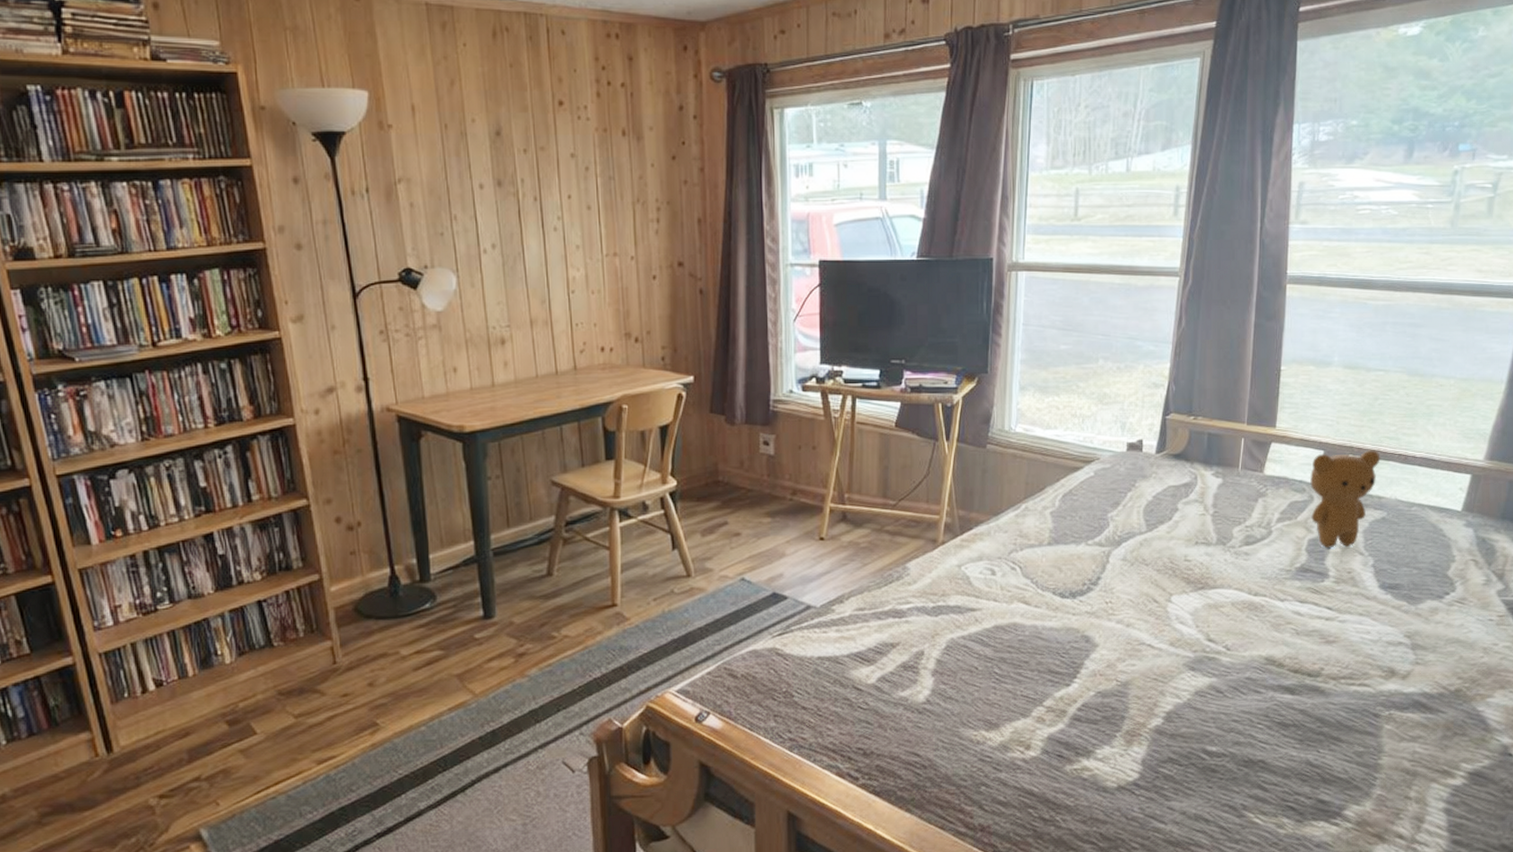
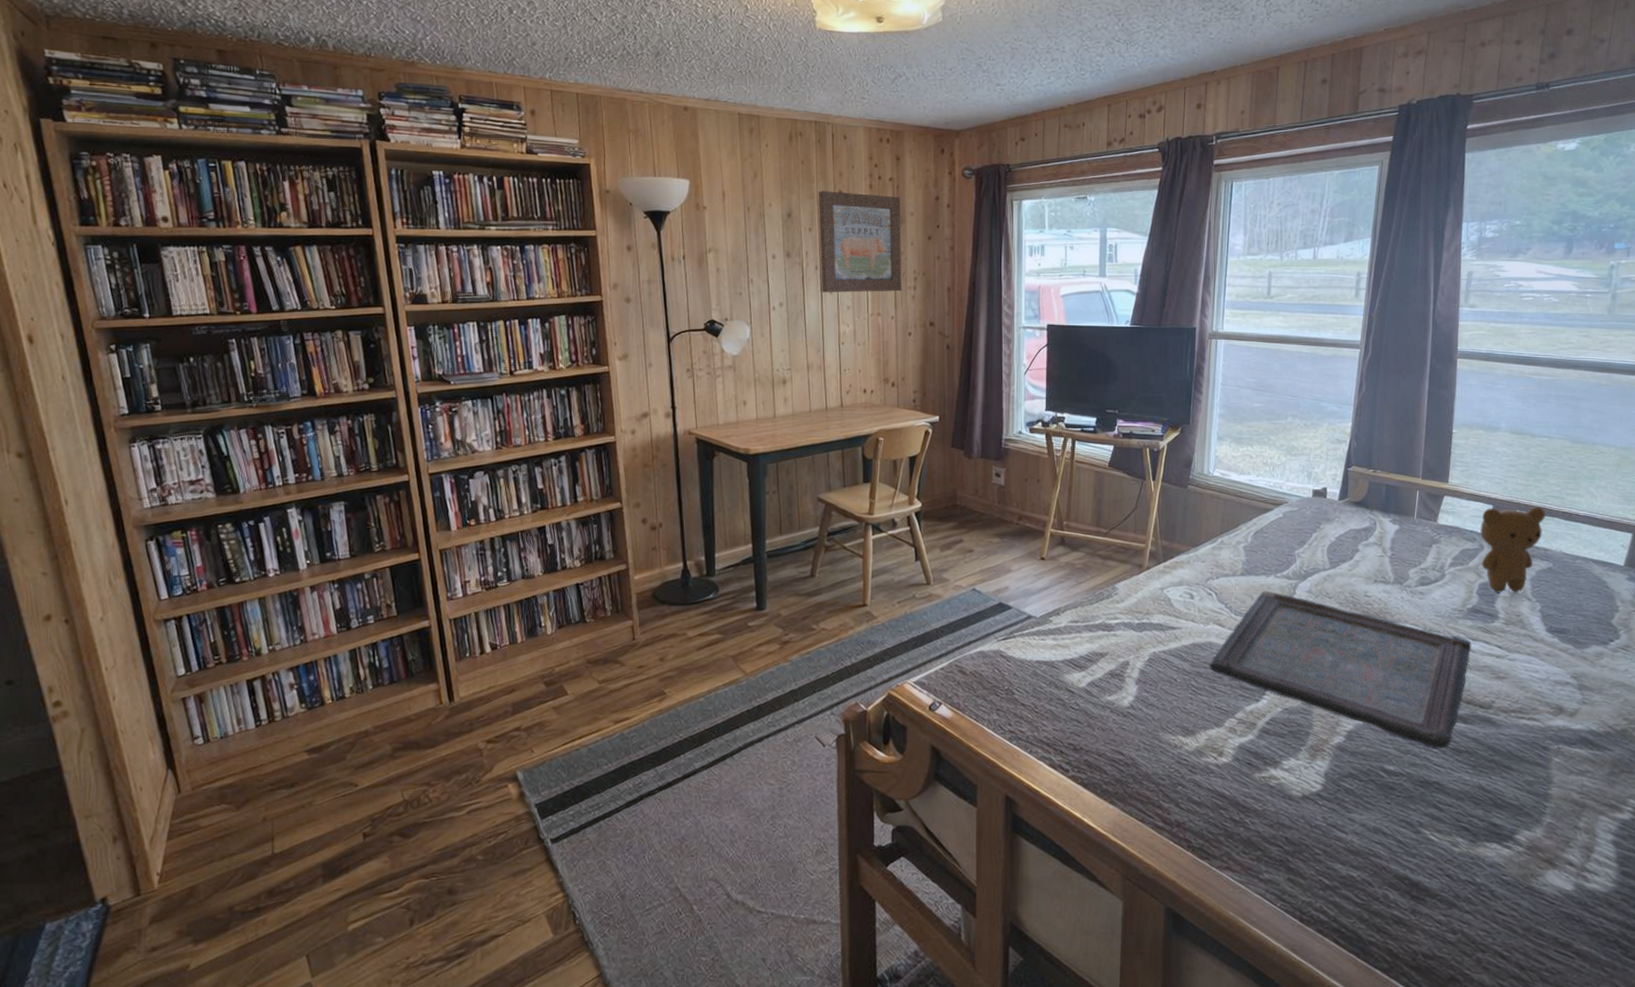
wall art: none [532,101,642,230] -> present [818,191,902,293]
serving tray: none [1014,560,1300,724] -> present [1209,590,1472,748]

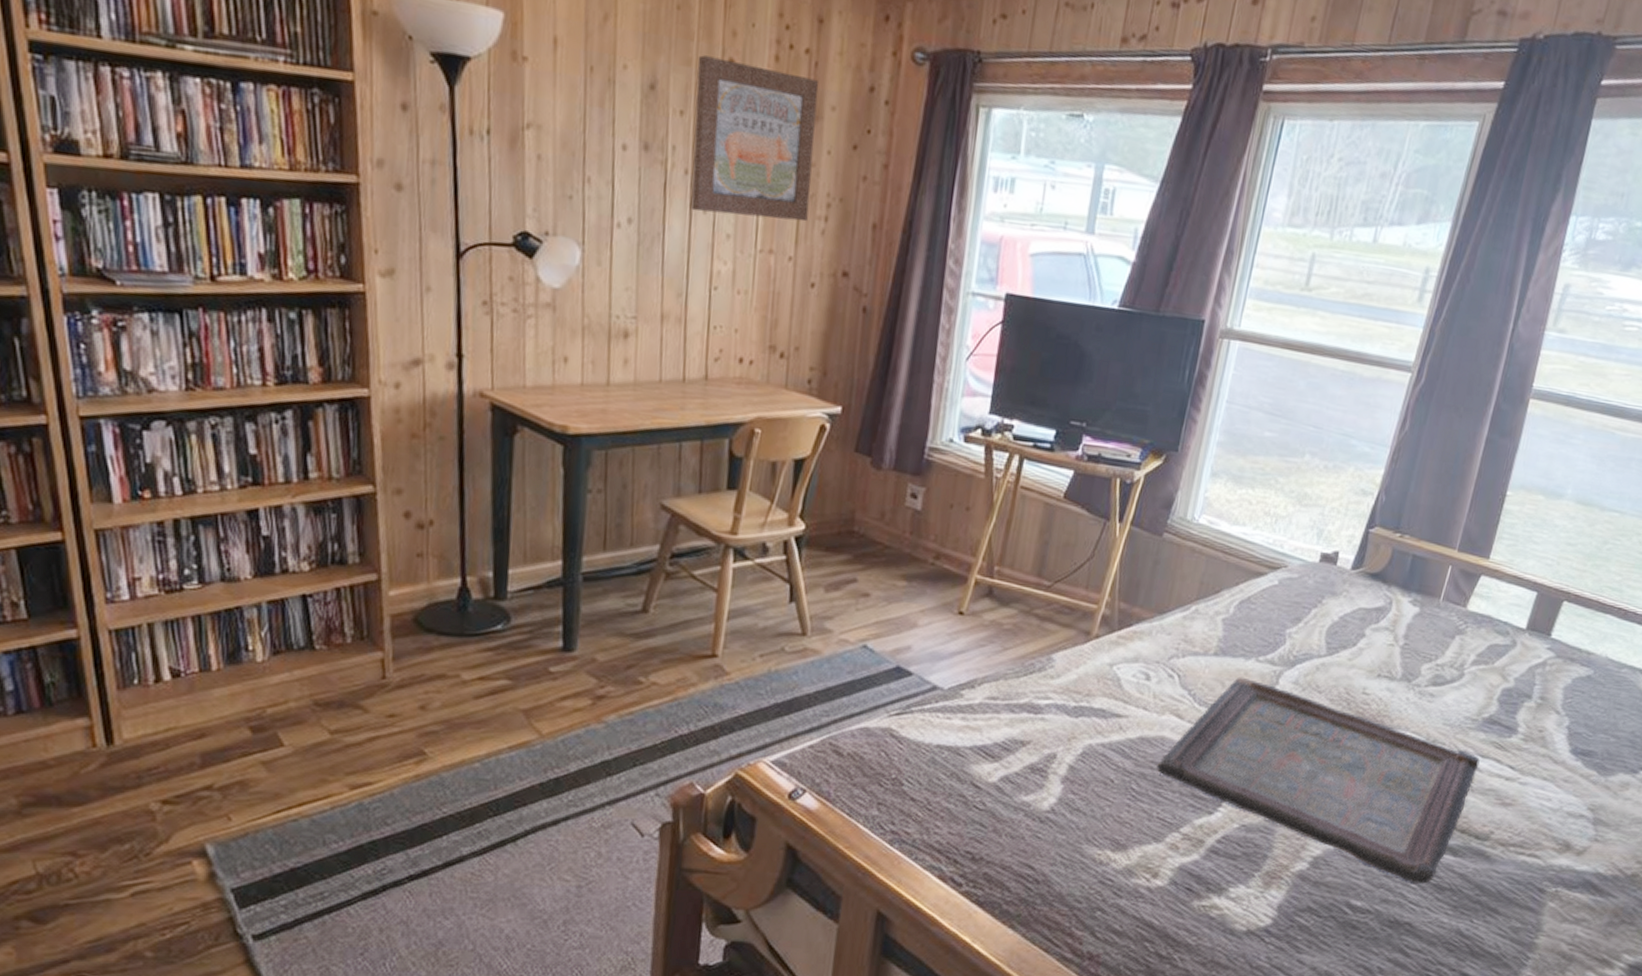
teddy bear: present [1480,507,1546,593] -> none [1509,595,1599,703]

